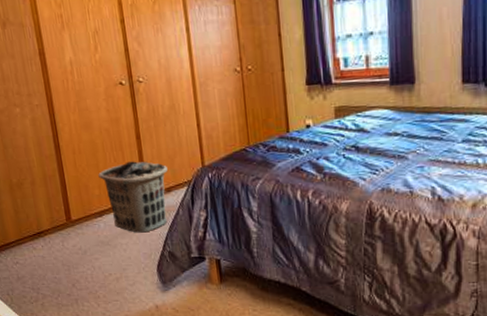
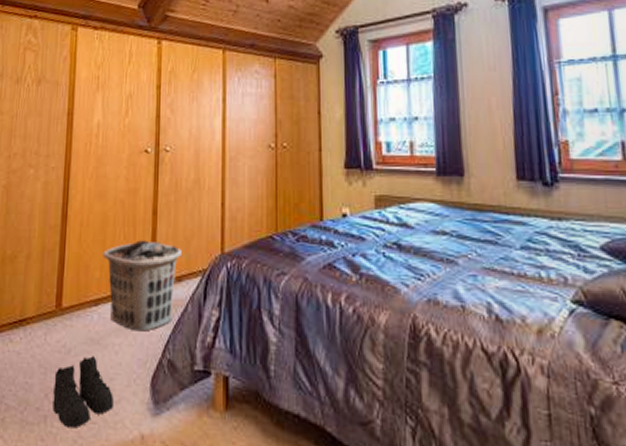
boots: none [76,254,130,306] -> present [52,356,113,428]

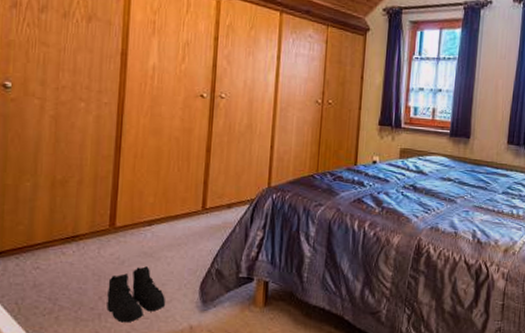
clothes hamper: present [103,240,182,332] -> none [157,173,232,247]

